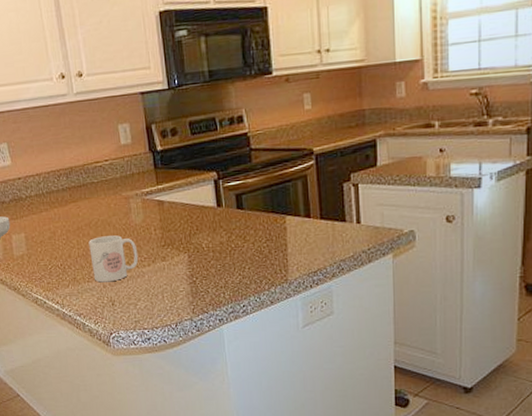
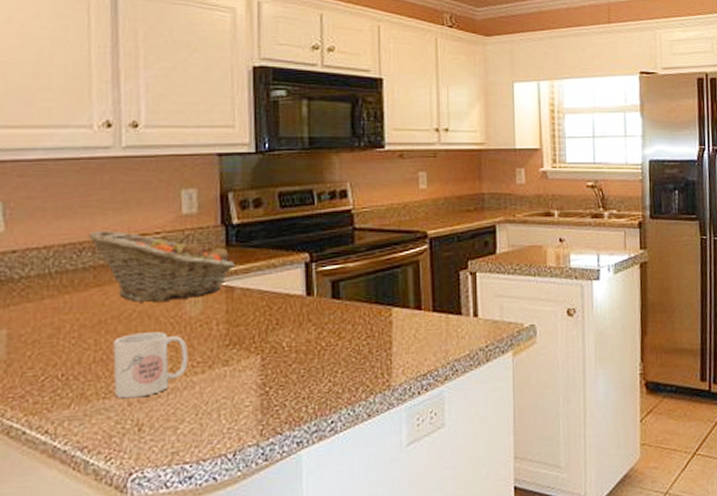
fruit basket: none [62,160,163,214] -> present [88,230,236,302]

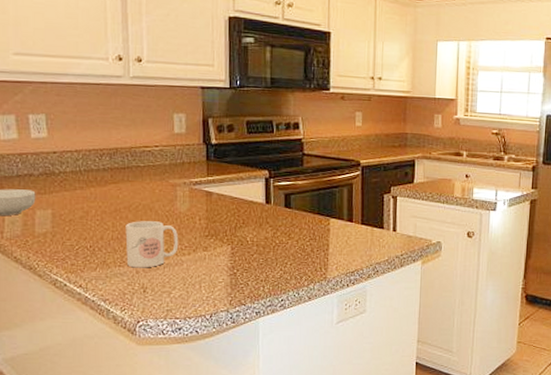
fruit basket: present [88,230,236,302] -> none [107,141,214,199]

